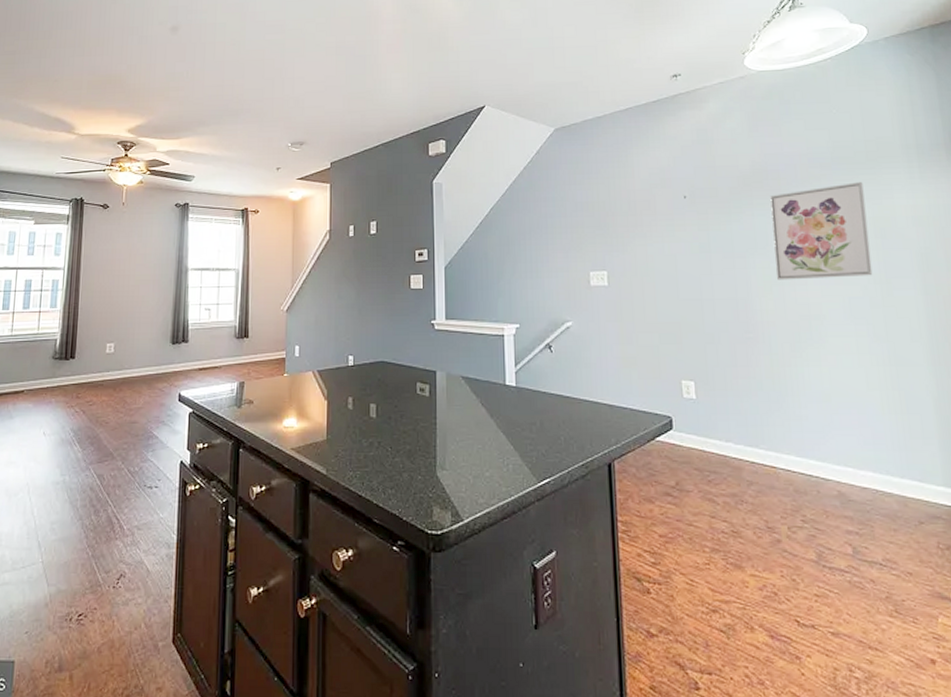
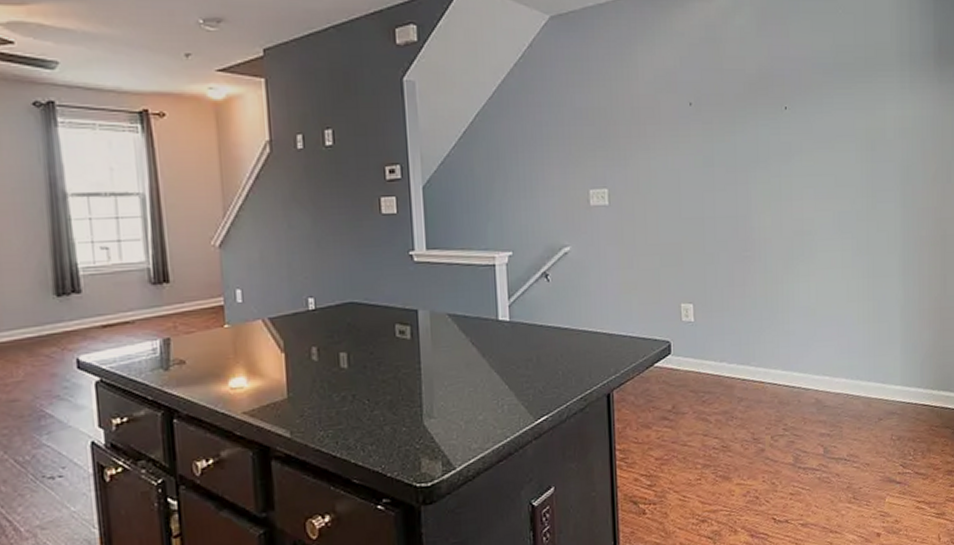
wall art: present [770,182,873,280] -> none [774,91,861,196]

